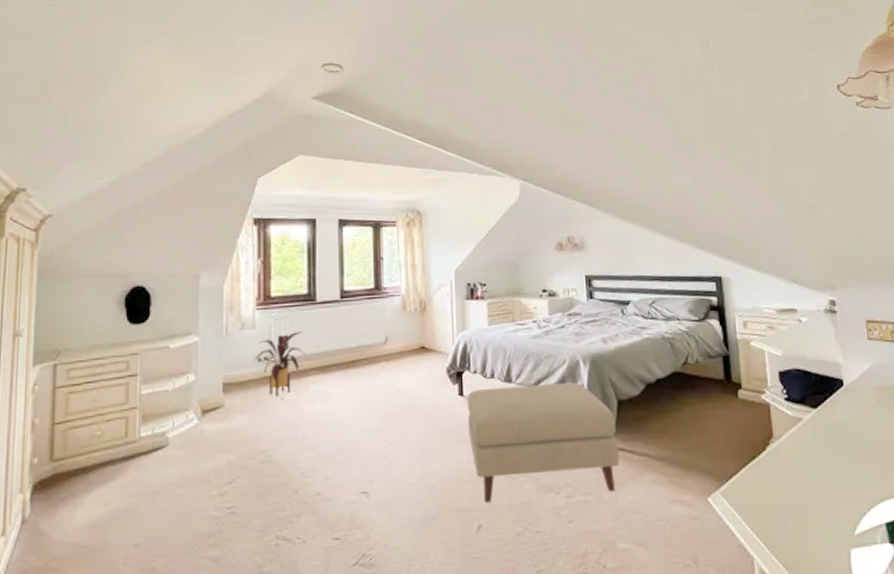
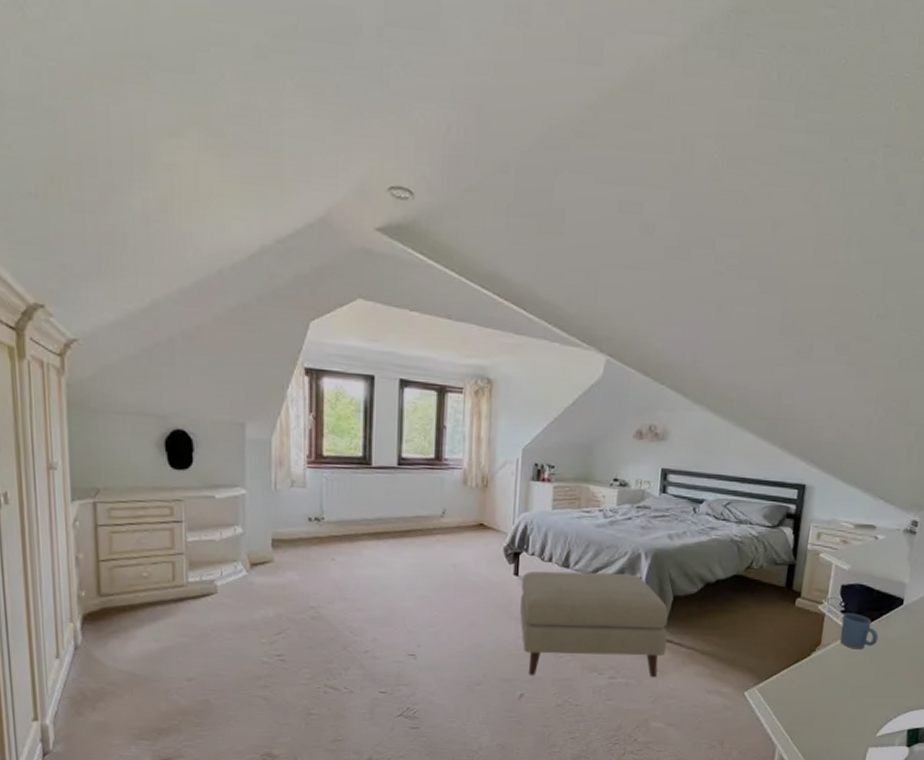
house plant: present [255,332,306,396] -> none [305,495,359,557]
mug: none [788,399,829,439] -> present [840,613,879,650]

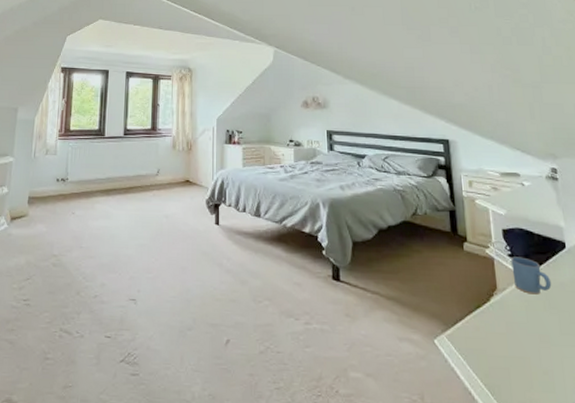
ottoman: present [520,570,668,678] -> none [222,220,354,324]

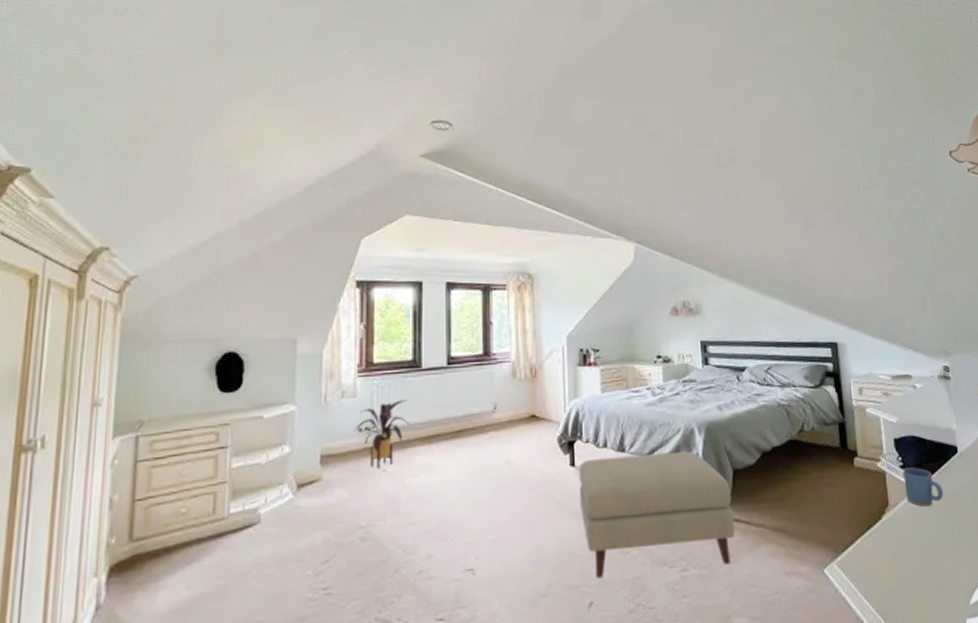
house plant: none [54,160,94,211] -> present [355,400,410,469]
ottoman: none [222,220,354,324] -> present [579,451,736,578]

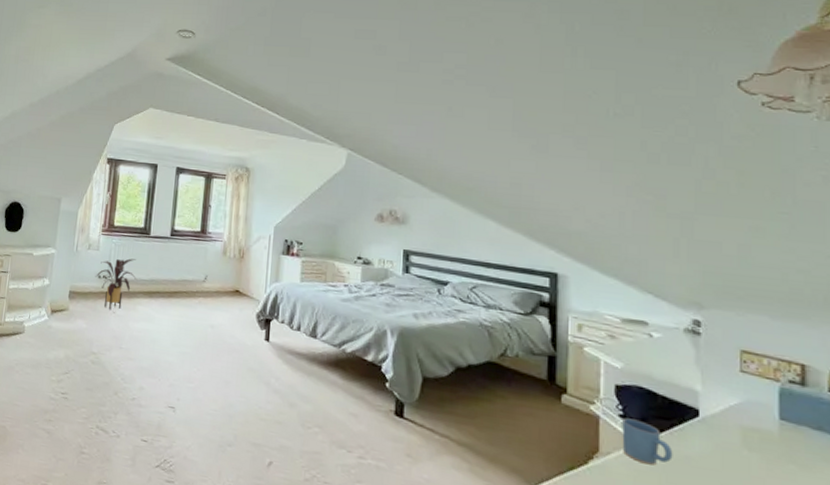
ottoman: present [579,451,736,578] -> none [270,338,419,465]

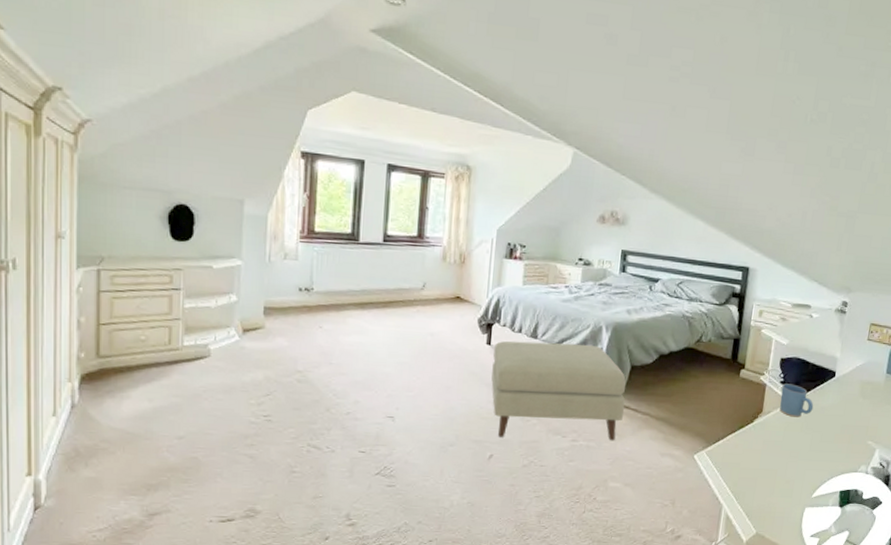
house plant: present [96,258,137,310] -> none [296,268,345,325]
ottoman: none [270,338,419,465] -> present [491,340,626,441]

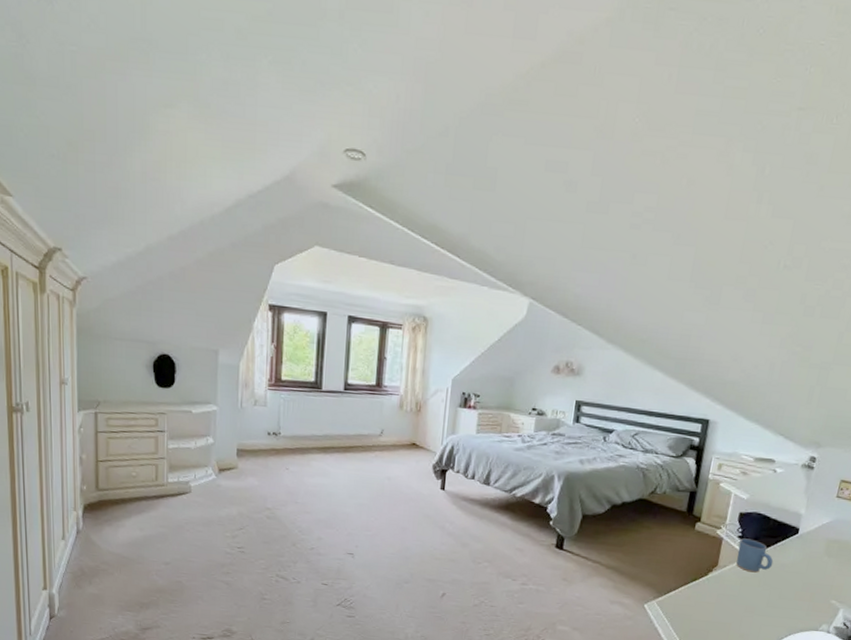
ottoman: present [491,340,626,441] -> none [444,486,577,587]

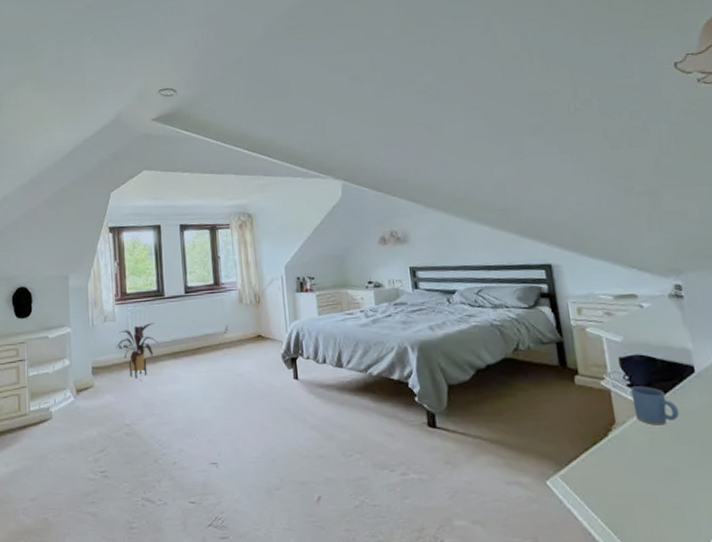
house plant: none [265,414,309,467] -> present [116,323,158,379]

